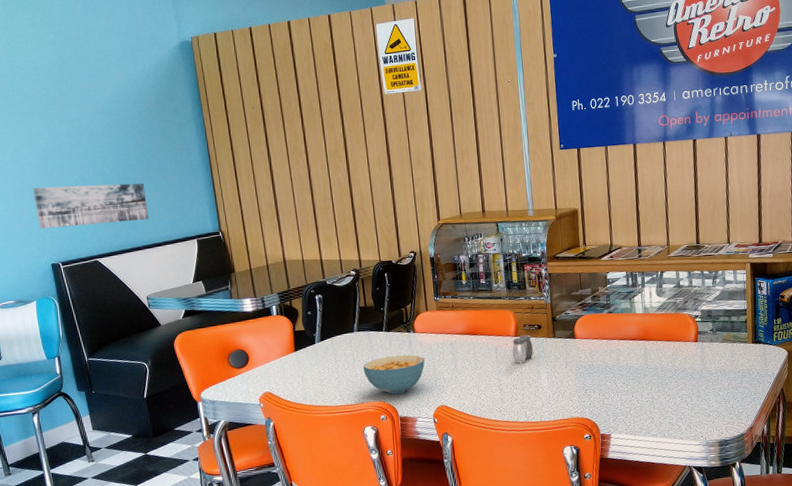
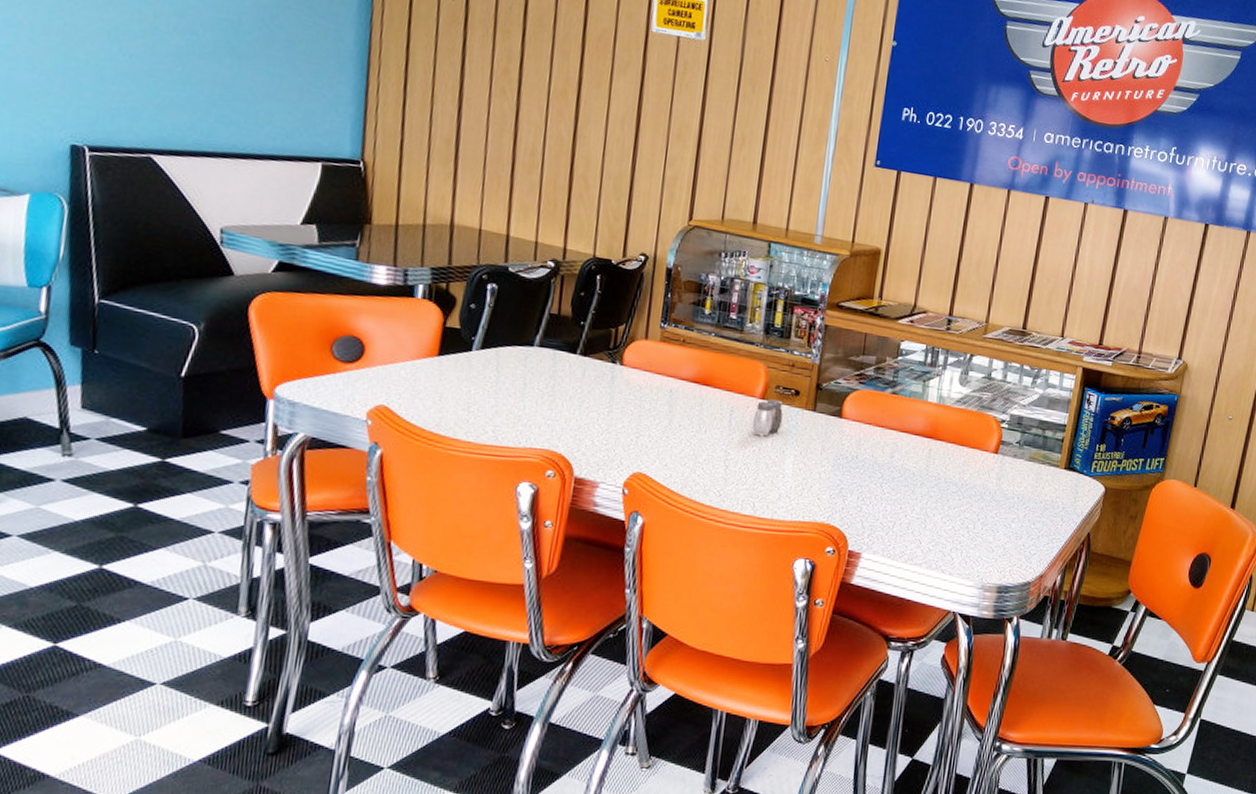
wall art: present [33,183,149,229] -> none [63,23,256,117]
cereal bowl: present [363,354,425,395] -> none [535,389,629,445]

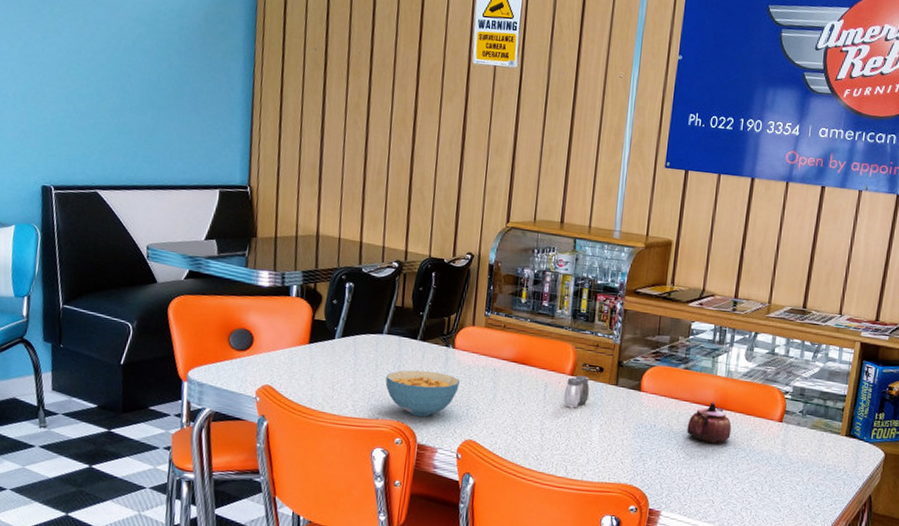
cereal bowl: none [535,389,629,445] -> present [385,370,461,417]
teapot: none [892,430,943,478] -> present [687,402,732,444]

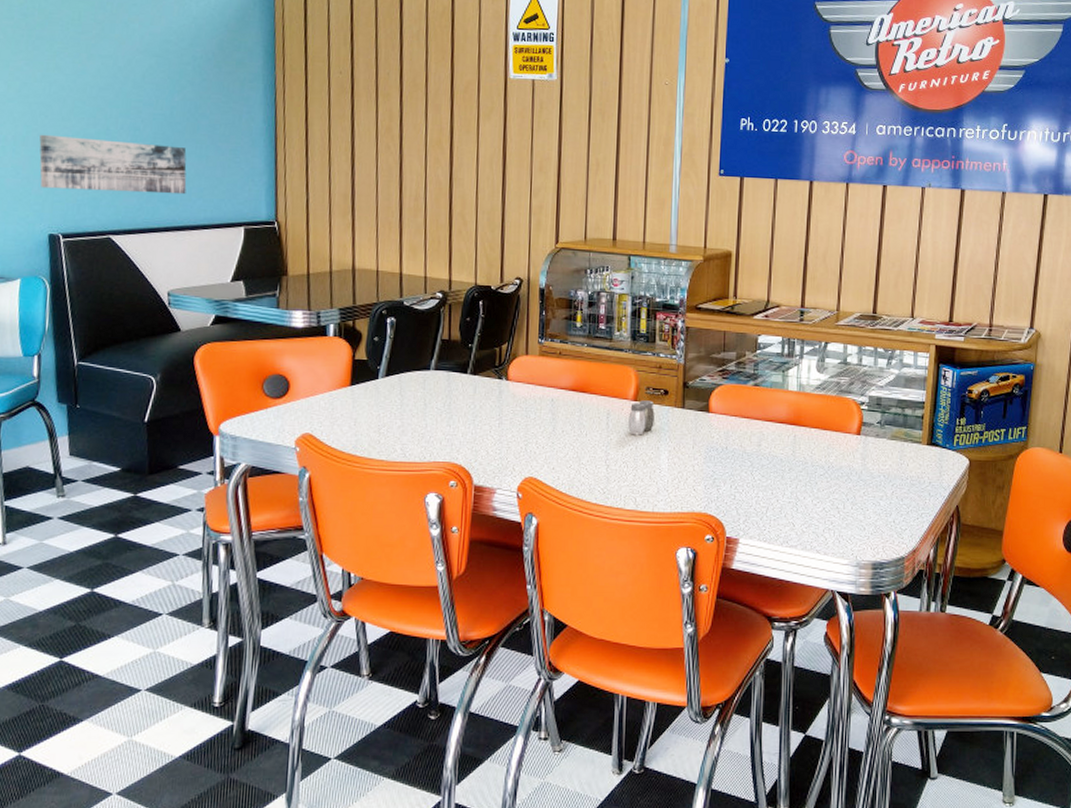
wall art: none [36,92,170,156] -> present [39,134,187,195]
cereal bowl: present [385,370,461,417] -> none [436,406,517,456]
teapot: present [687,402,732,444] -> none [761,418,807,463]

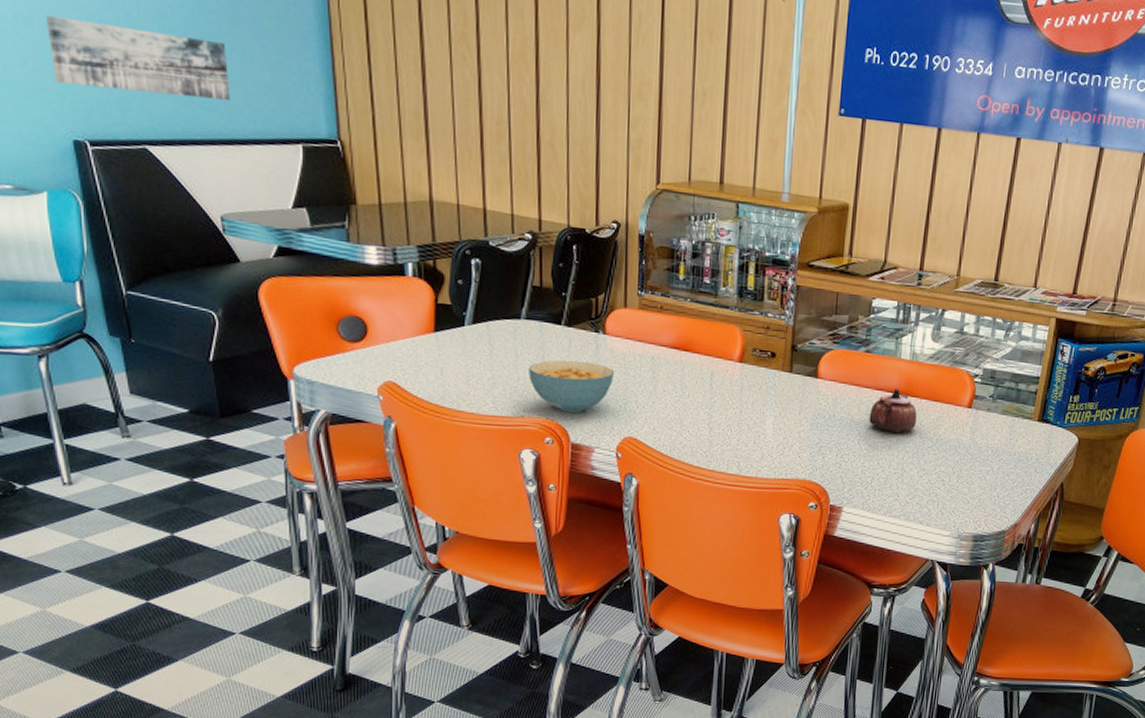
cereal bowl: none [436,406,517,456] -> present [529,360,615,413]
salt and pepper shaker: present [628,400,655,436] -> none [733,362,761,399]
teapot: none [761,418,807,463] -> present [869,388,917,434]

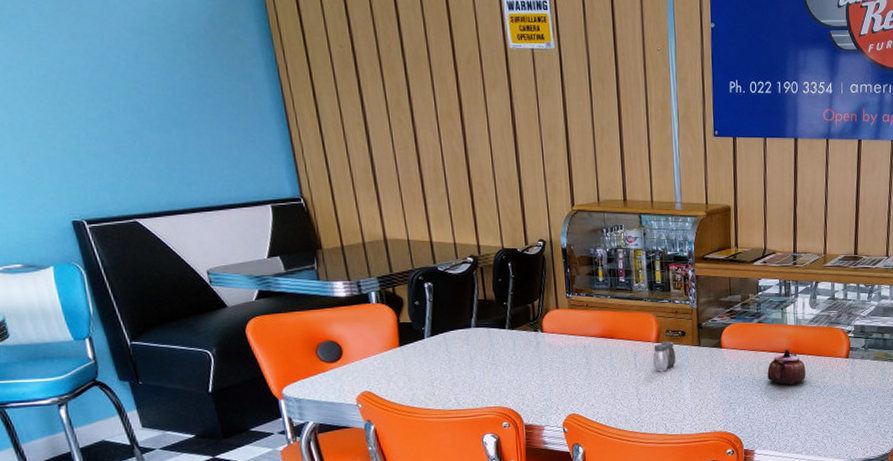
wall art: present [46,15,231,101] -> none [38,119,206,176]
cereal bowl: present [529,360,615,413] -> none [482,356,555,400]
salt and pepper shaker: none [733,362,761,399] -> present [653,341,676,372]

